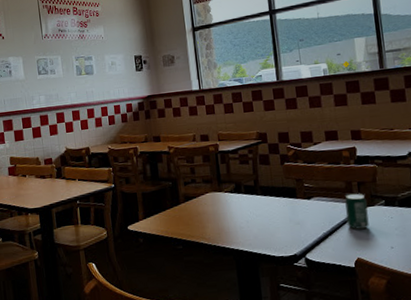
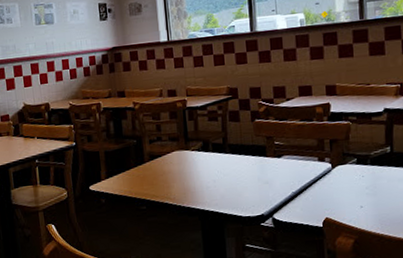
beverage can: present [345,193,369,230] -> none [315,151,340,189]

